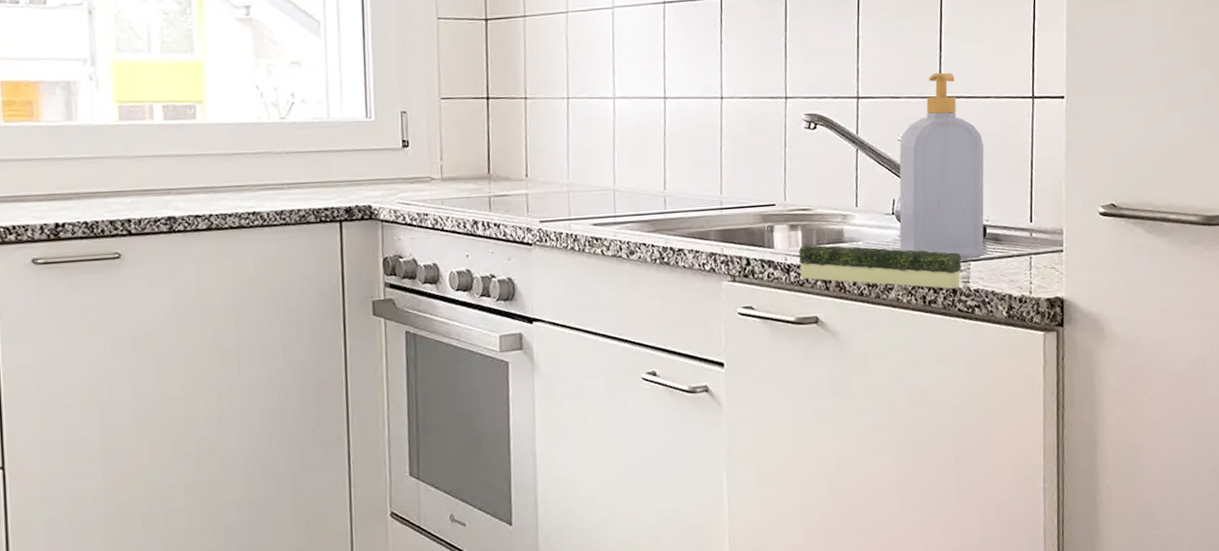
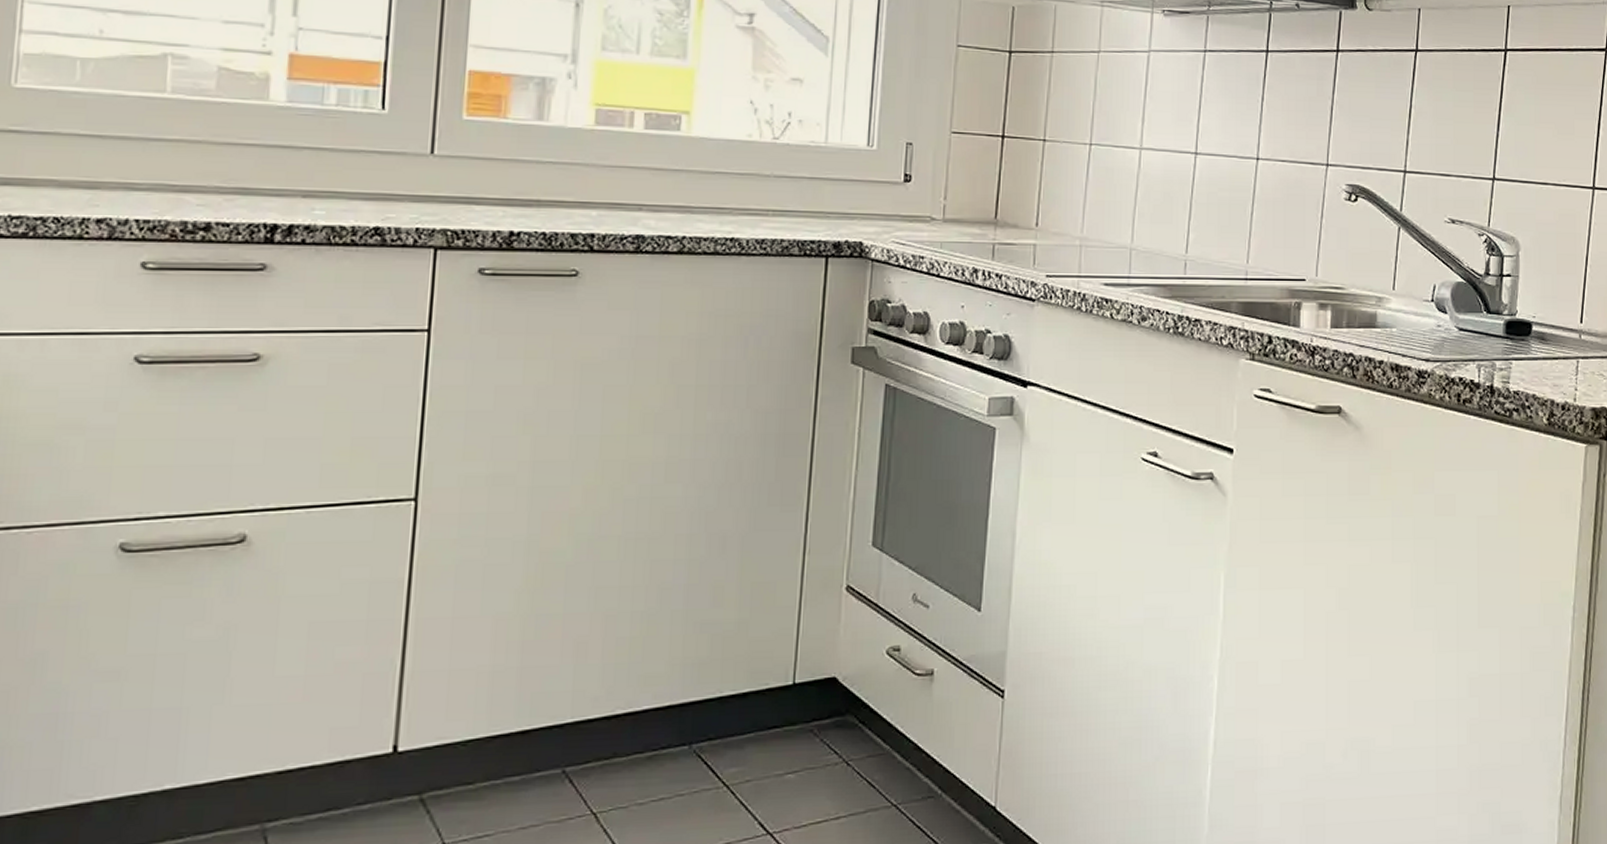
sponge: present [799,245,962,289] -> none [1325,327,1503,388]
soap bottle: present [899,72,984,259] -> none [1436,152,1537,358]

